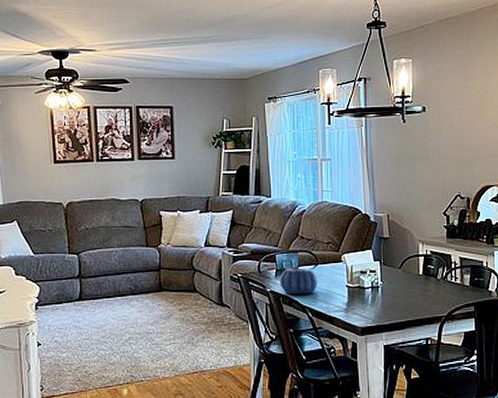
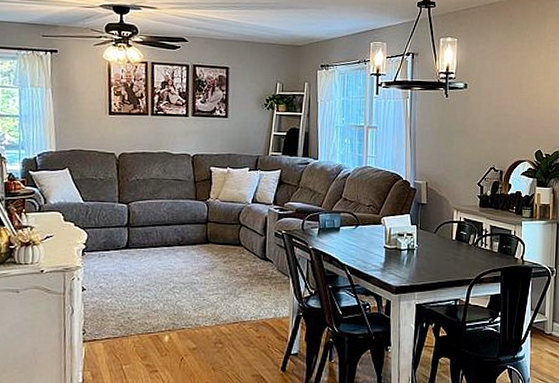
decorative bowl: present [279,267,317,295] -> none [321,227,357,254]

